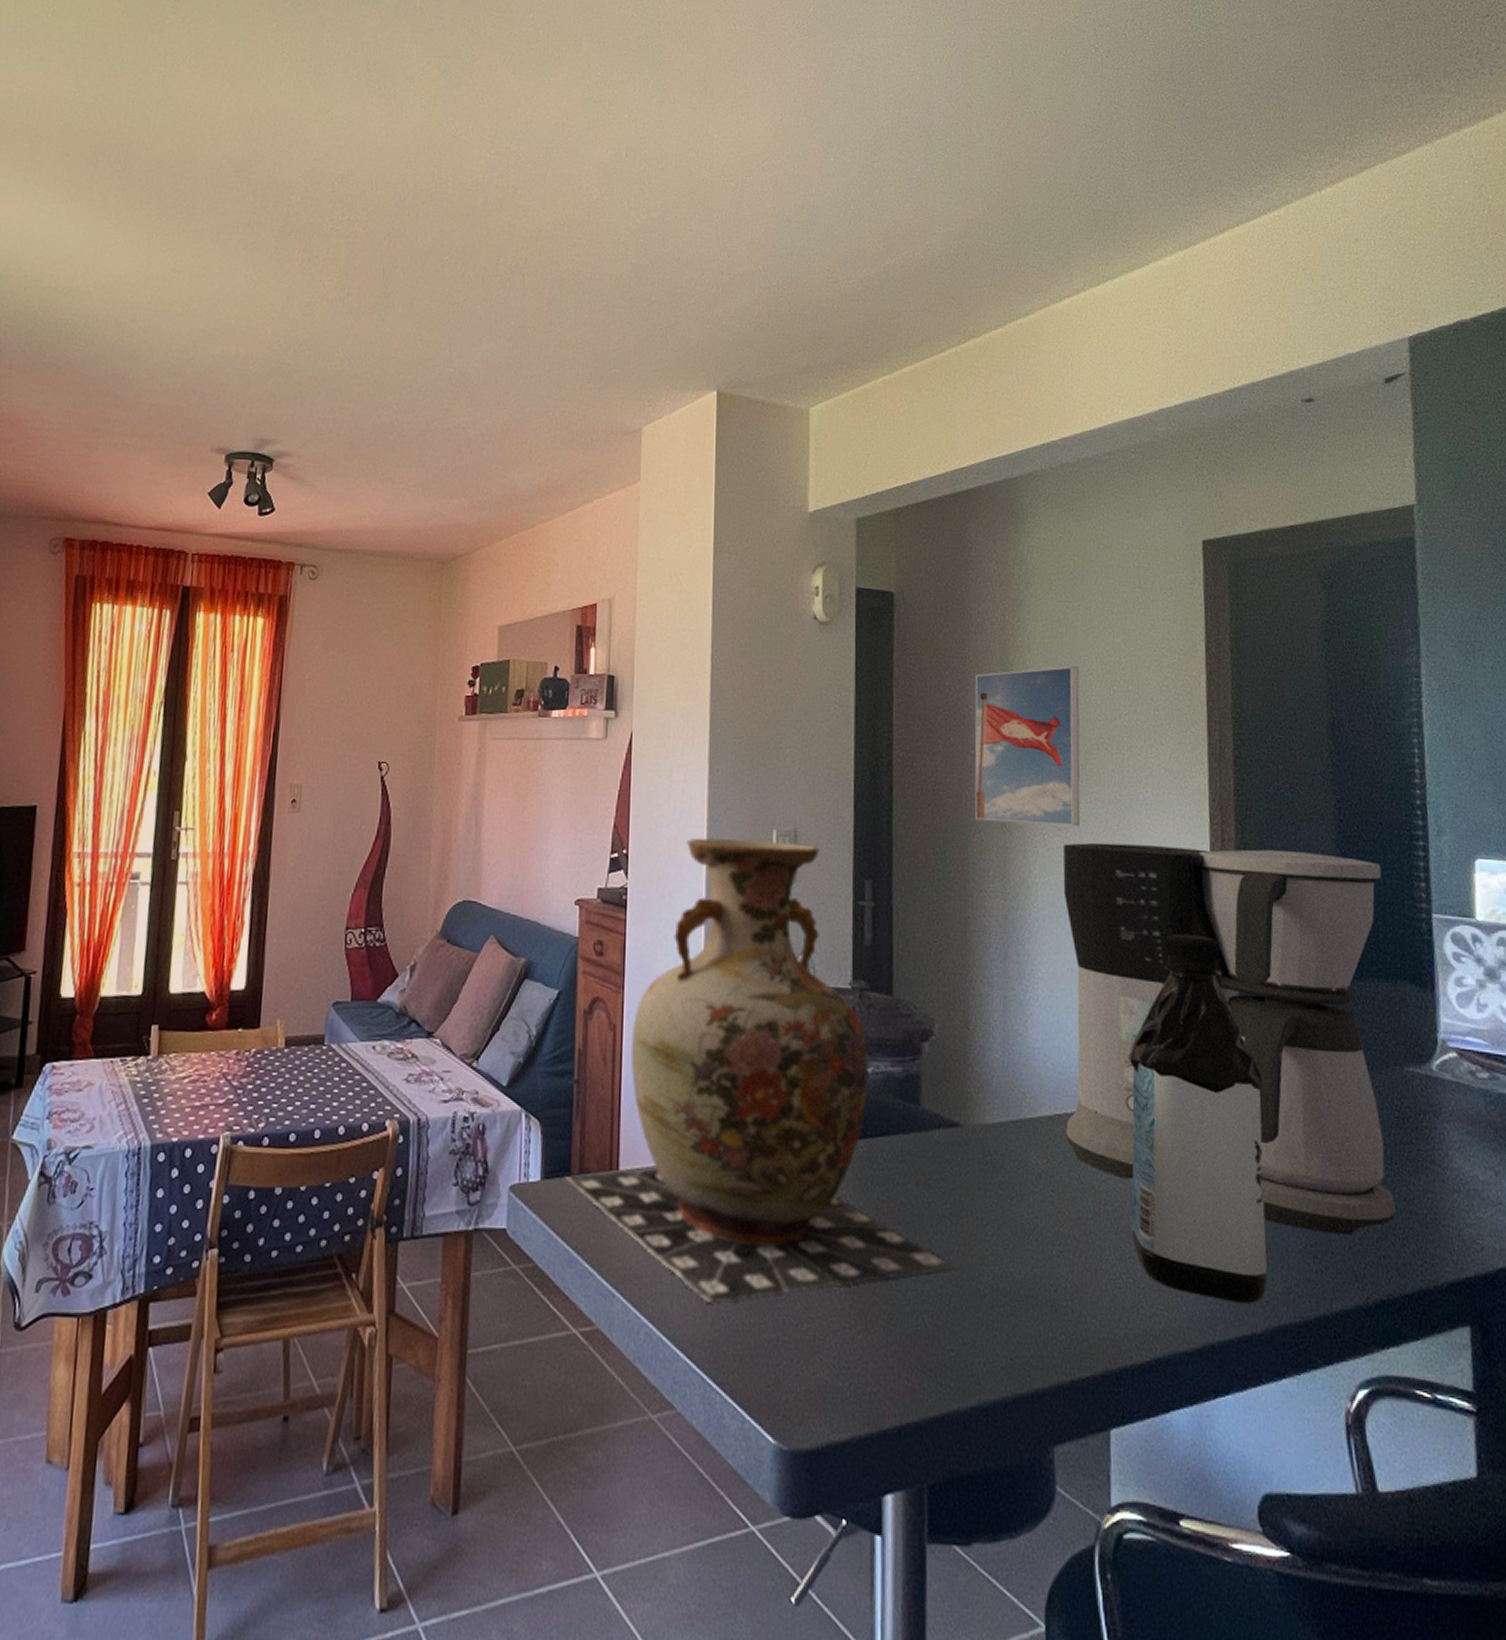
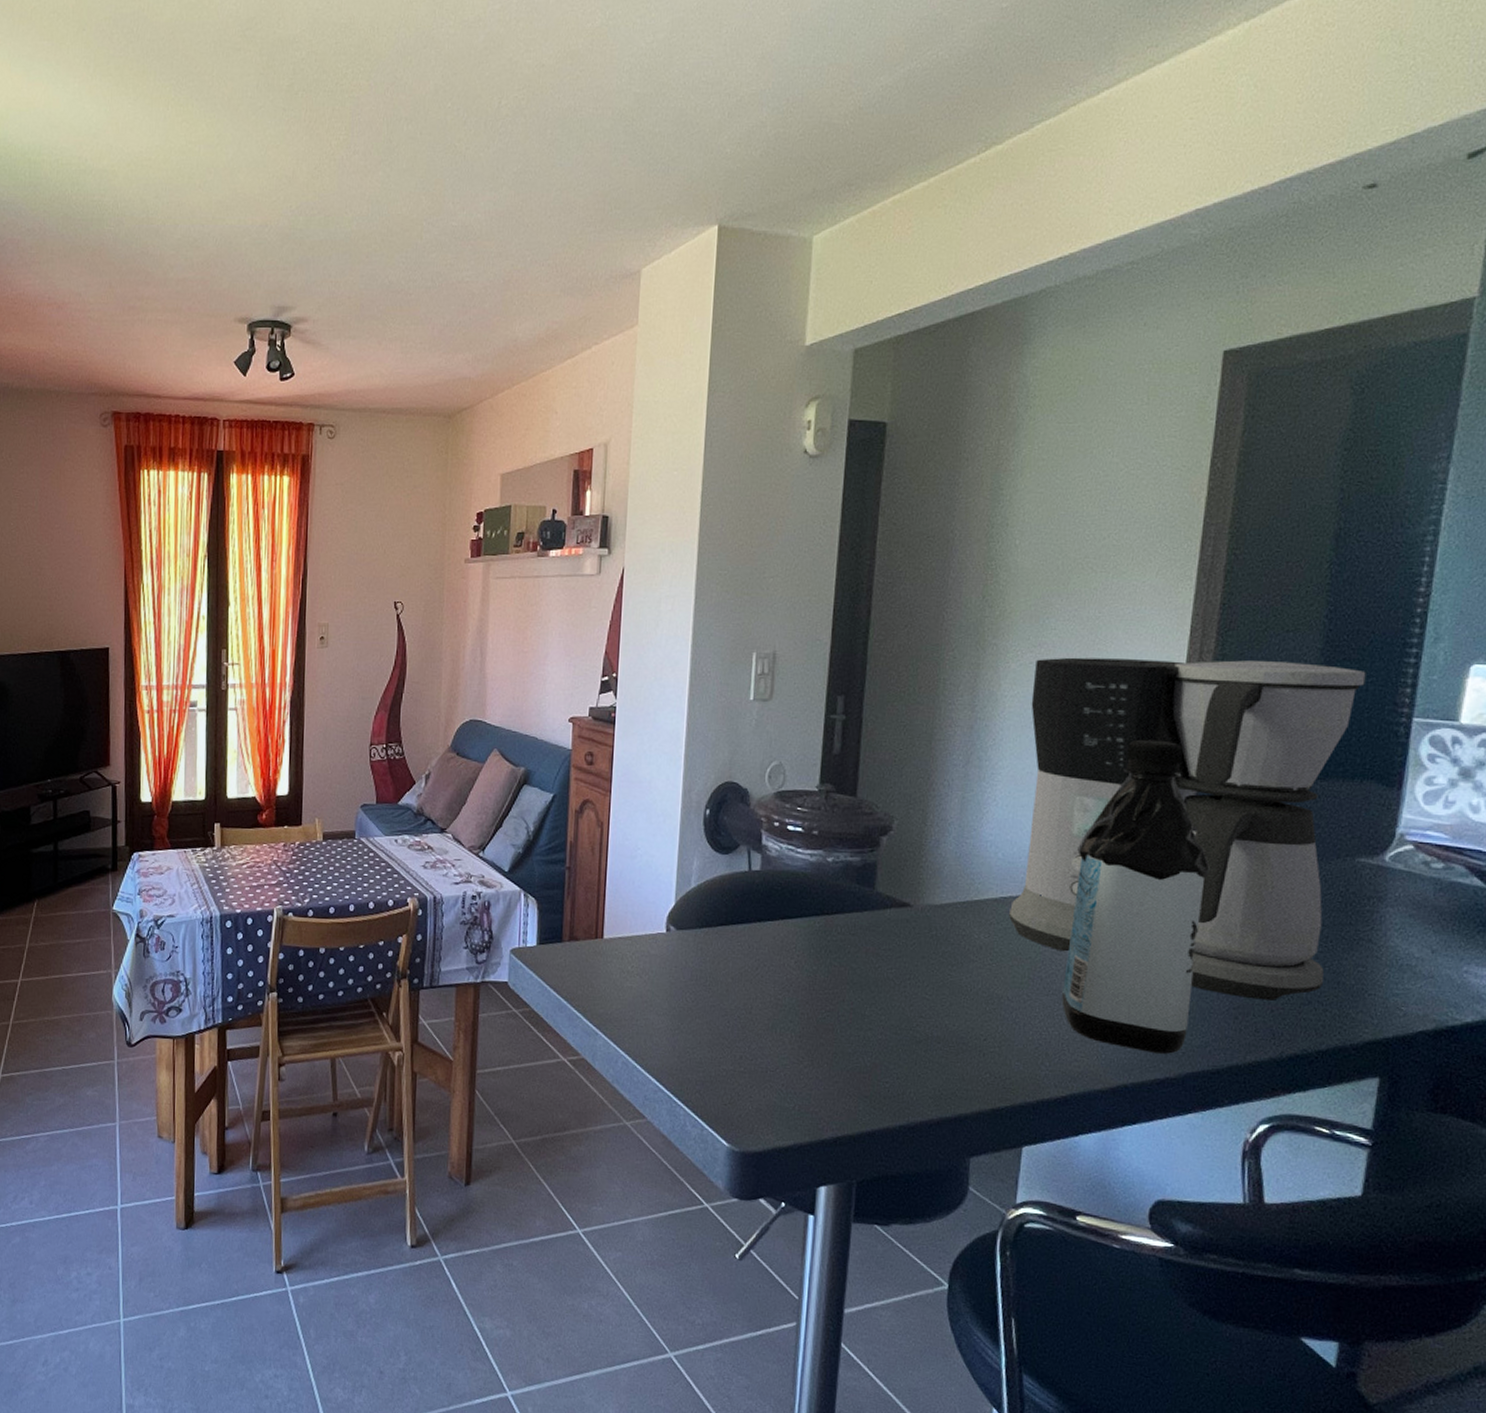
vase: present [565,837,956,1302] -> none [557,661,896,1041]
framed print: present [974,666,1080,827] -> none [950,488,1072,643]

